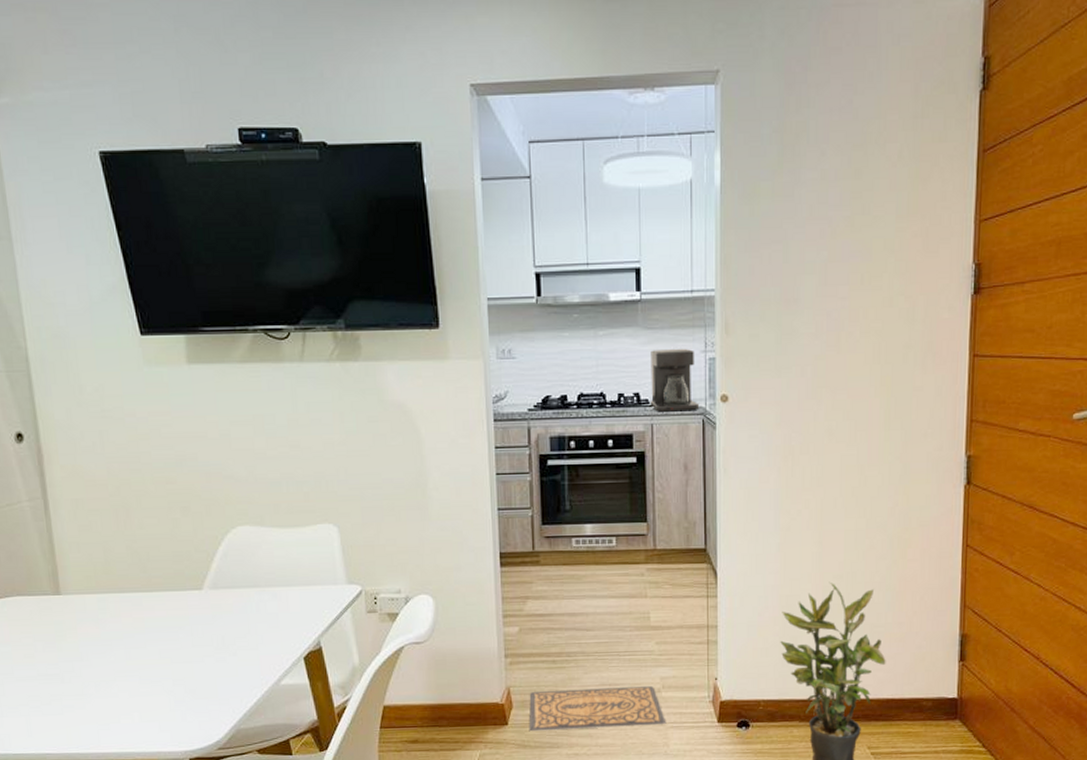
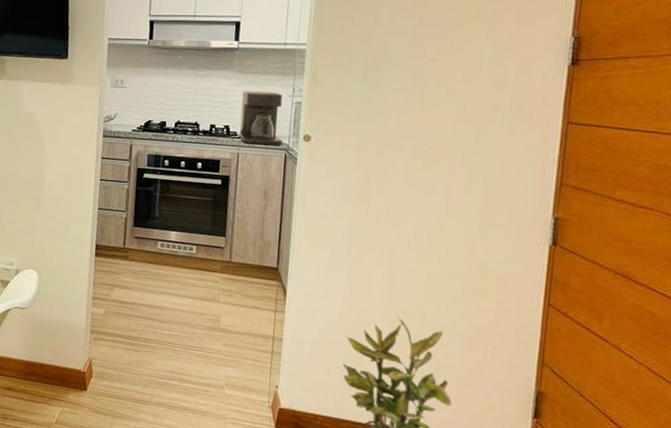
doormat: present [529,686,667,732] -> none [104,366,227,419]

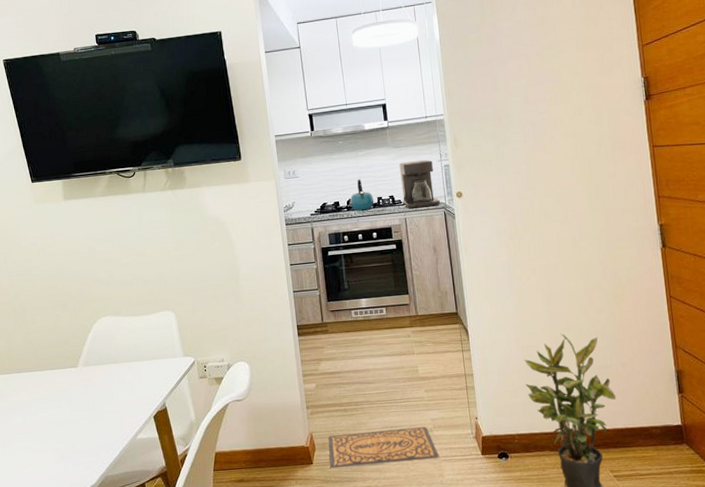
doormat: none [104,366,227,419] -> present [328,427,440,469]
kettle: none [178,101,206,137] -> present [349,179,374,211]

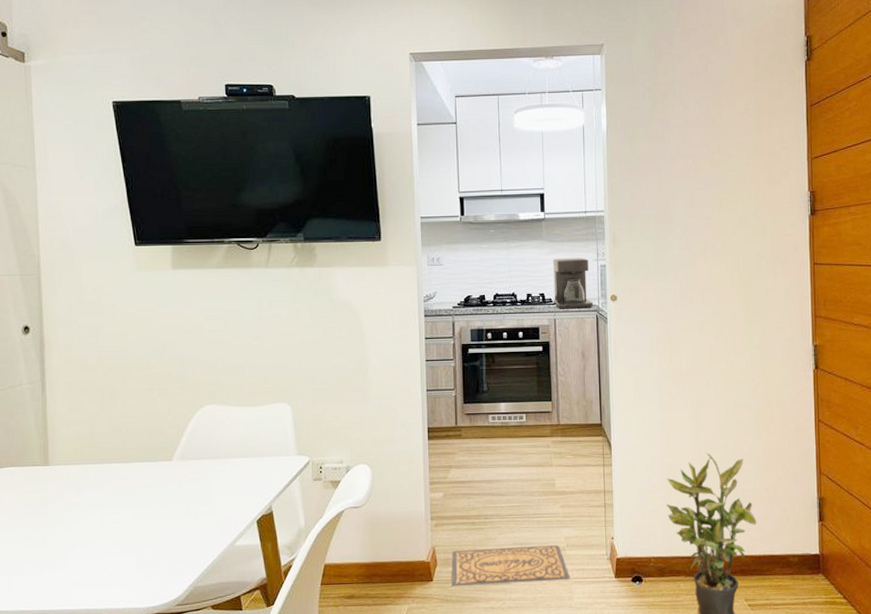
kettle: present [349,179,374,211] -> none [496,272,523,307]

